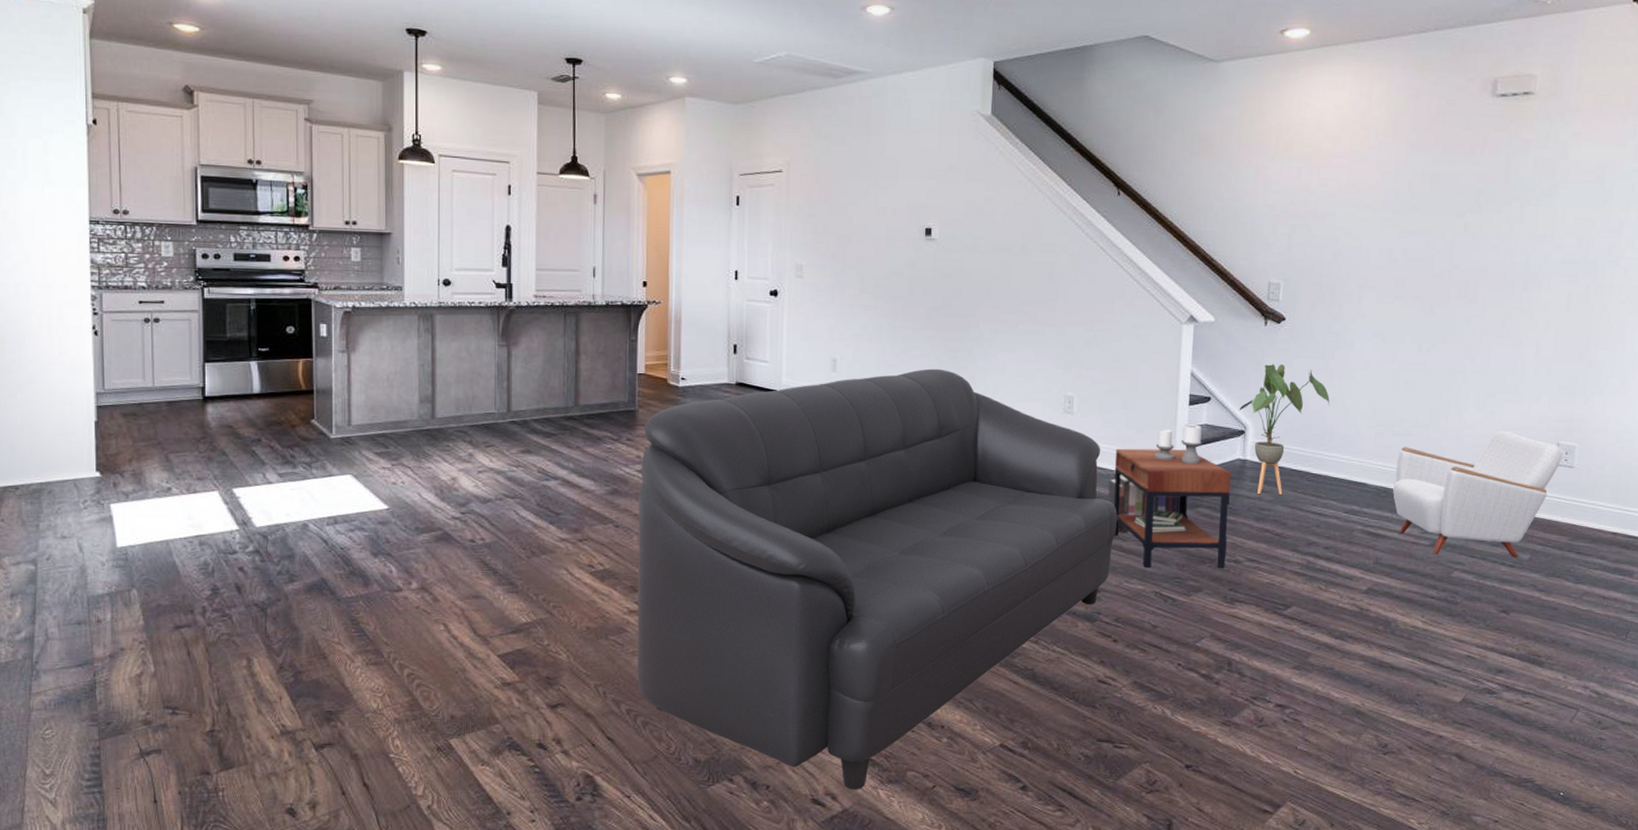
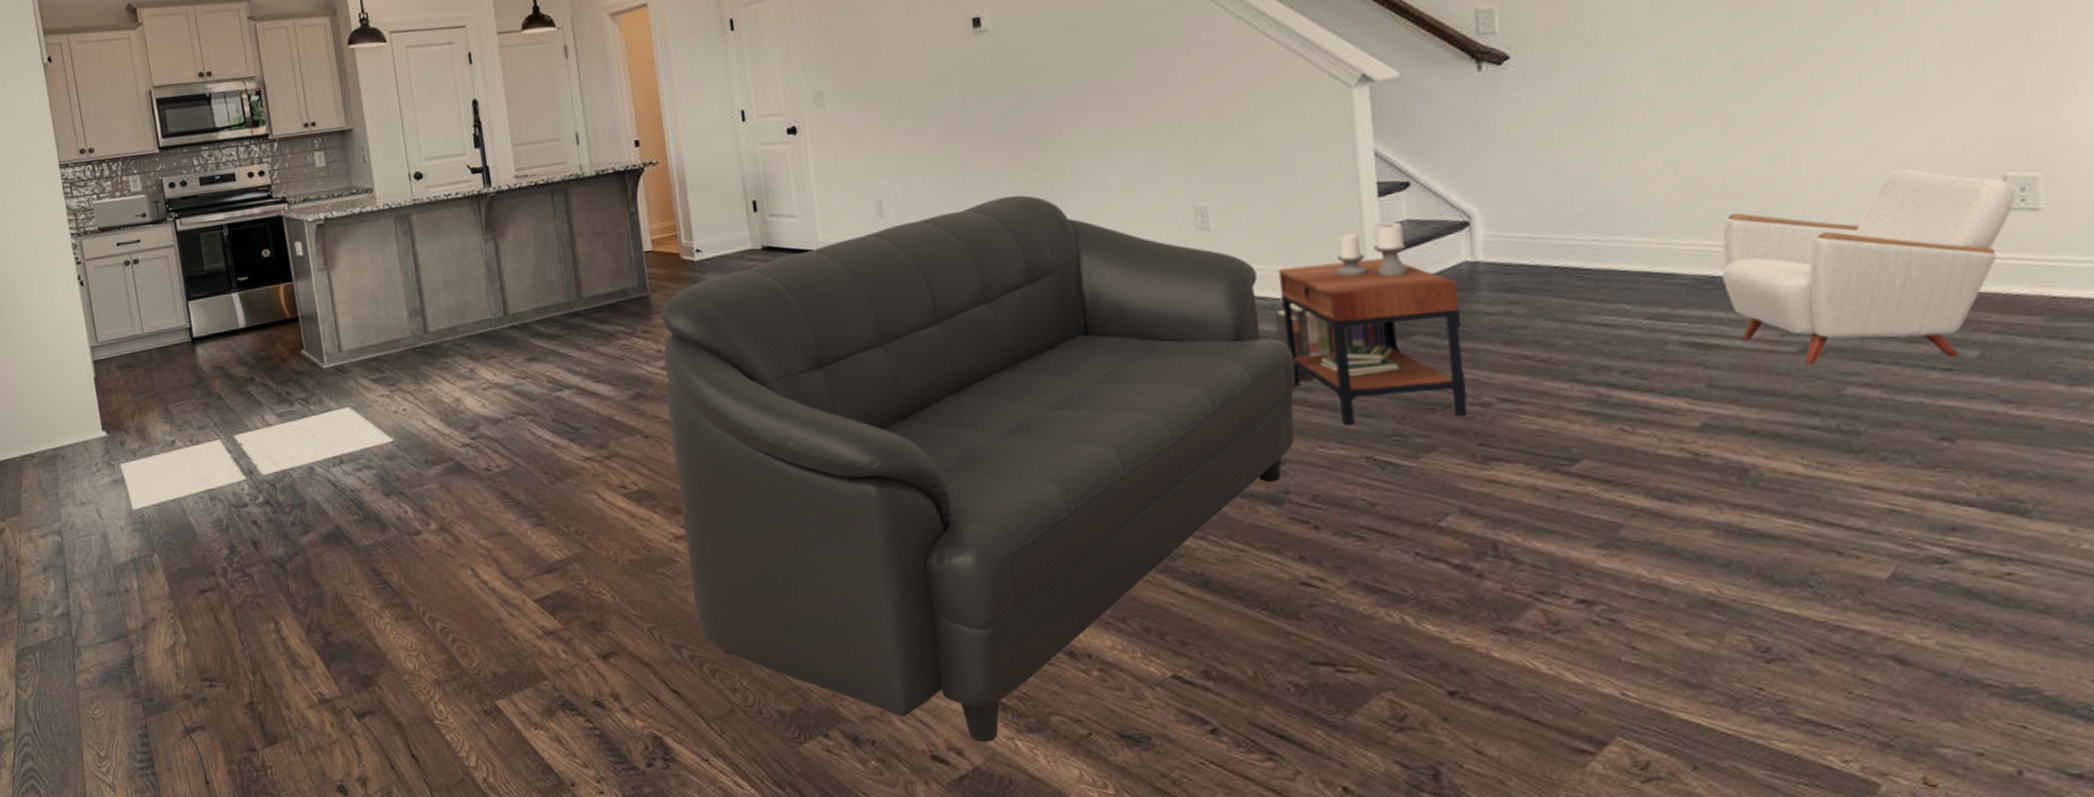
toaster: none [118,258,196,289] -> present [91,191,168,232]
house plant: present [1239,363,1330,495] -> none [1455,120,1598,308]

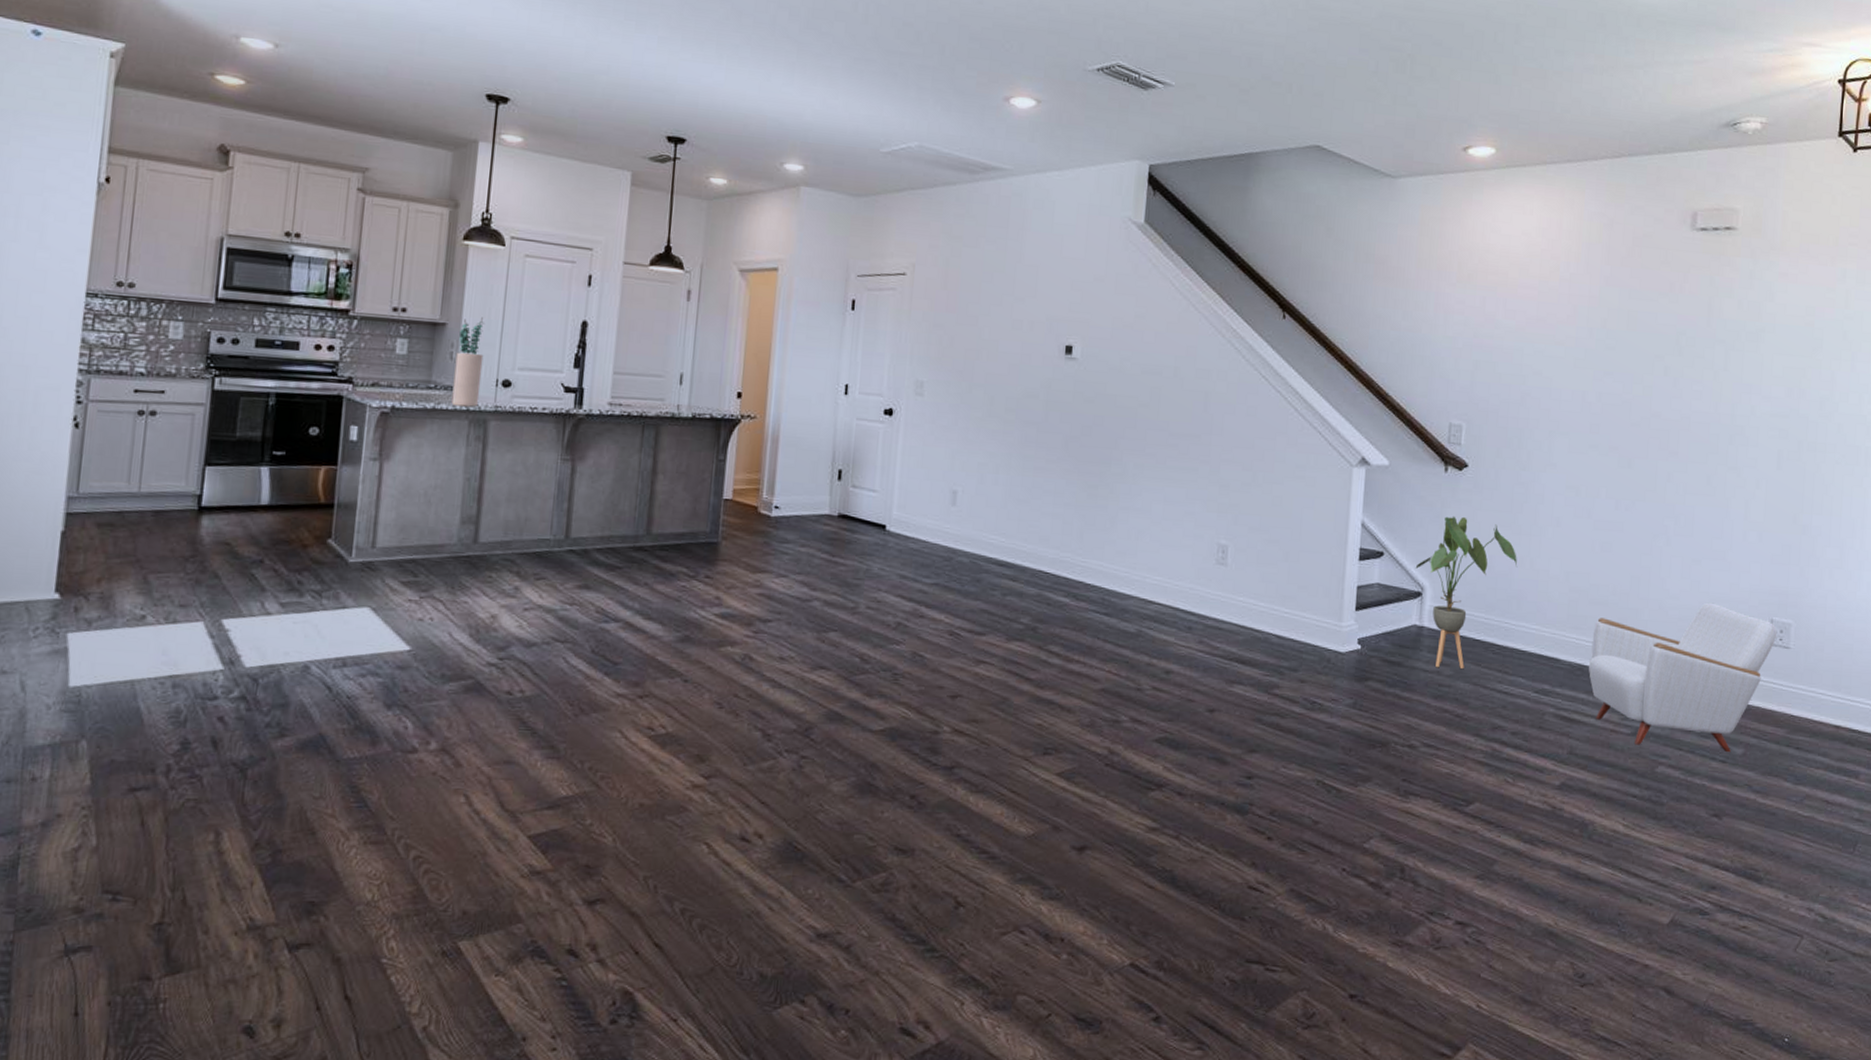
toaster: present [91,191,168,232] -> none [113,338,208,378]
vase: none [366,116,399,207] -> present [451,317,484,407]
sofa: present [661,195,1296,743] -> none [696,506,1275,1018]
books: present [1274,300,1398,382] -> none [1264,634,1357,709]
side table: present [1278,222,1467,425] -> none [1270,582,1406,754]
house plant: none [1455,120,1598,308] -> present [1415,516,1517,669]

